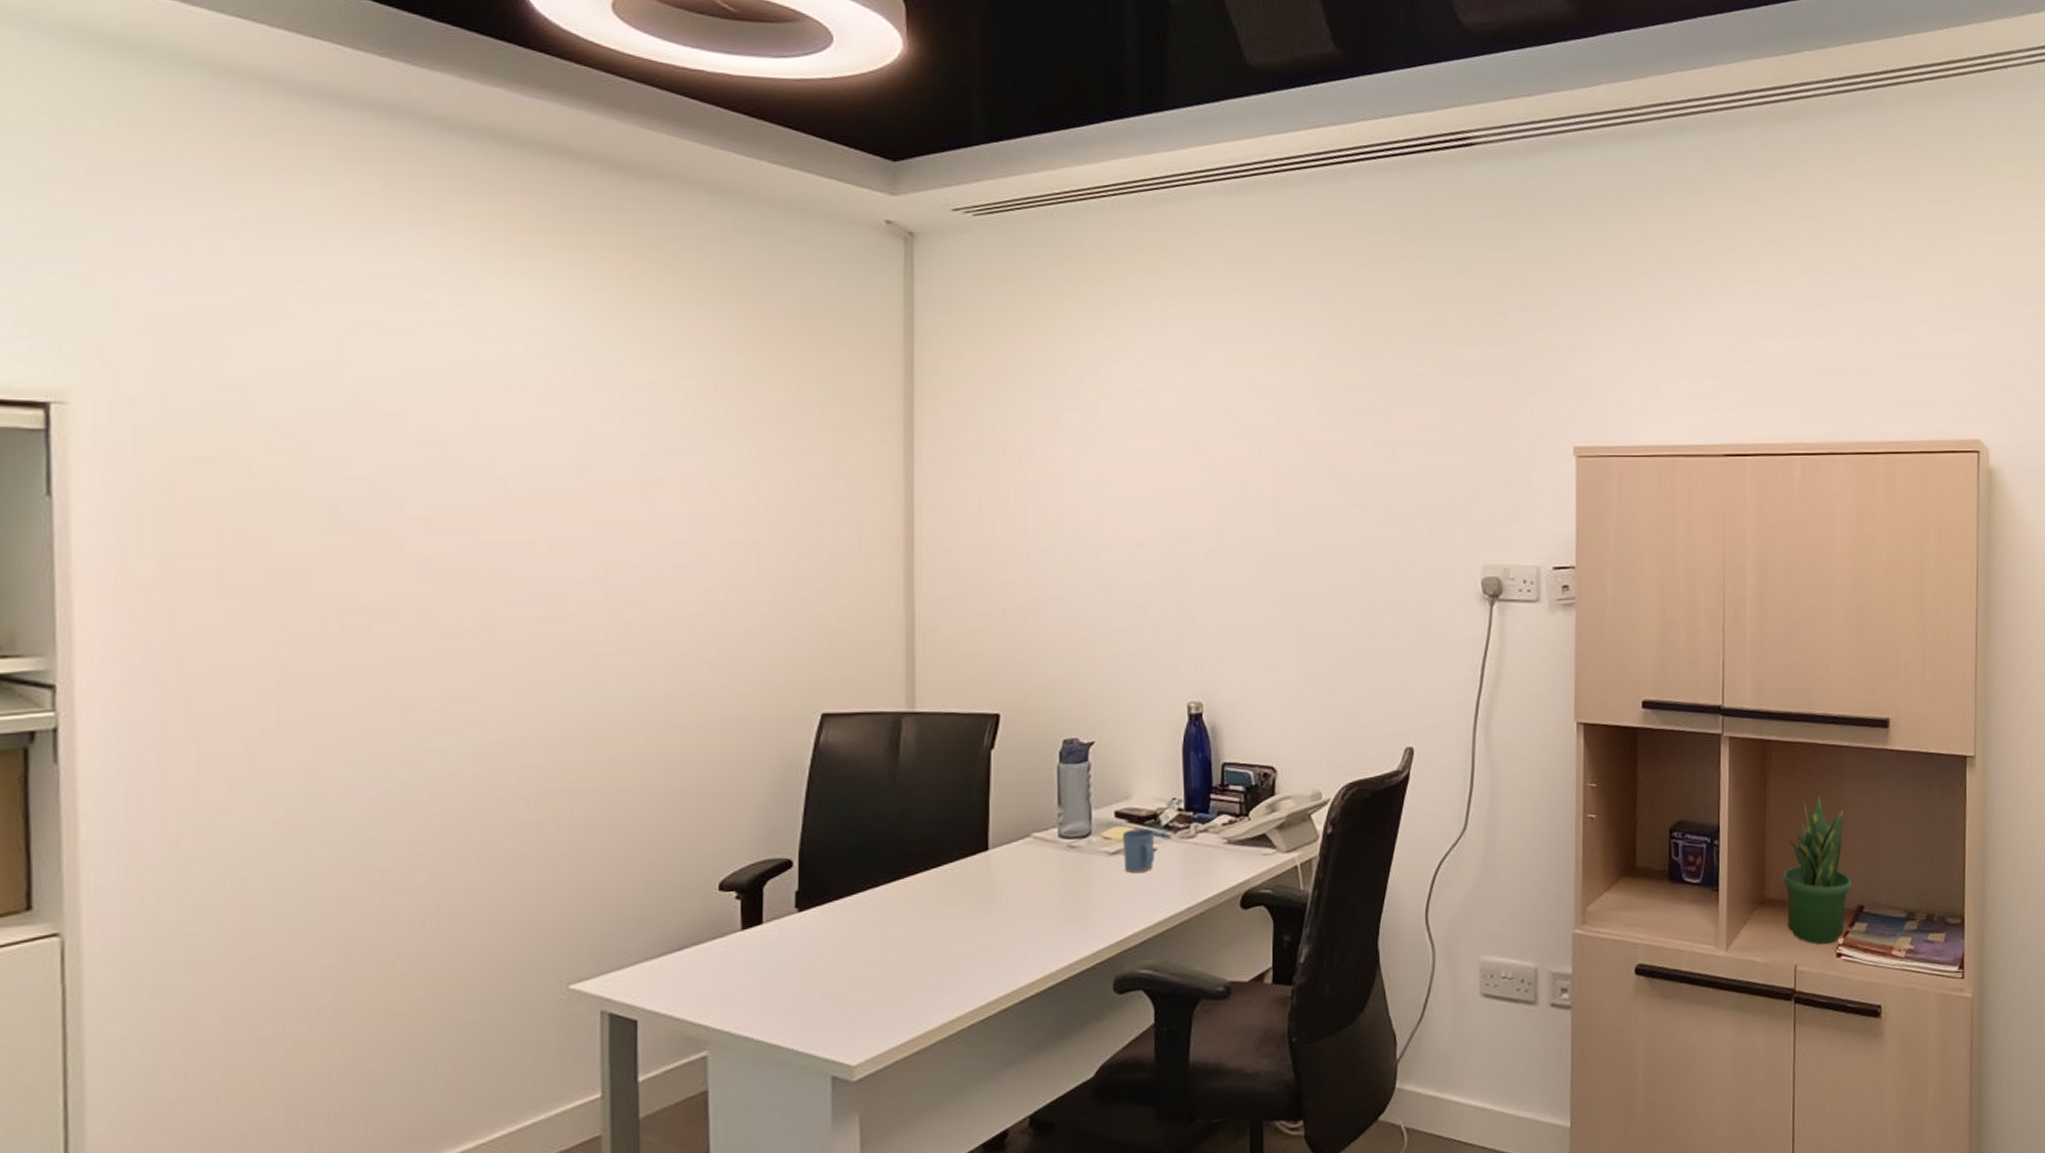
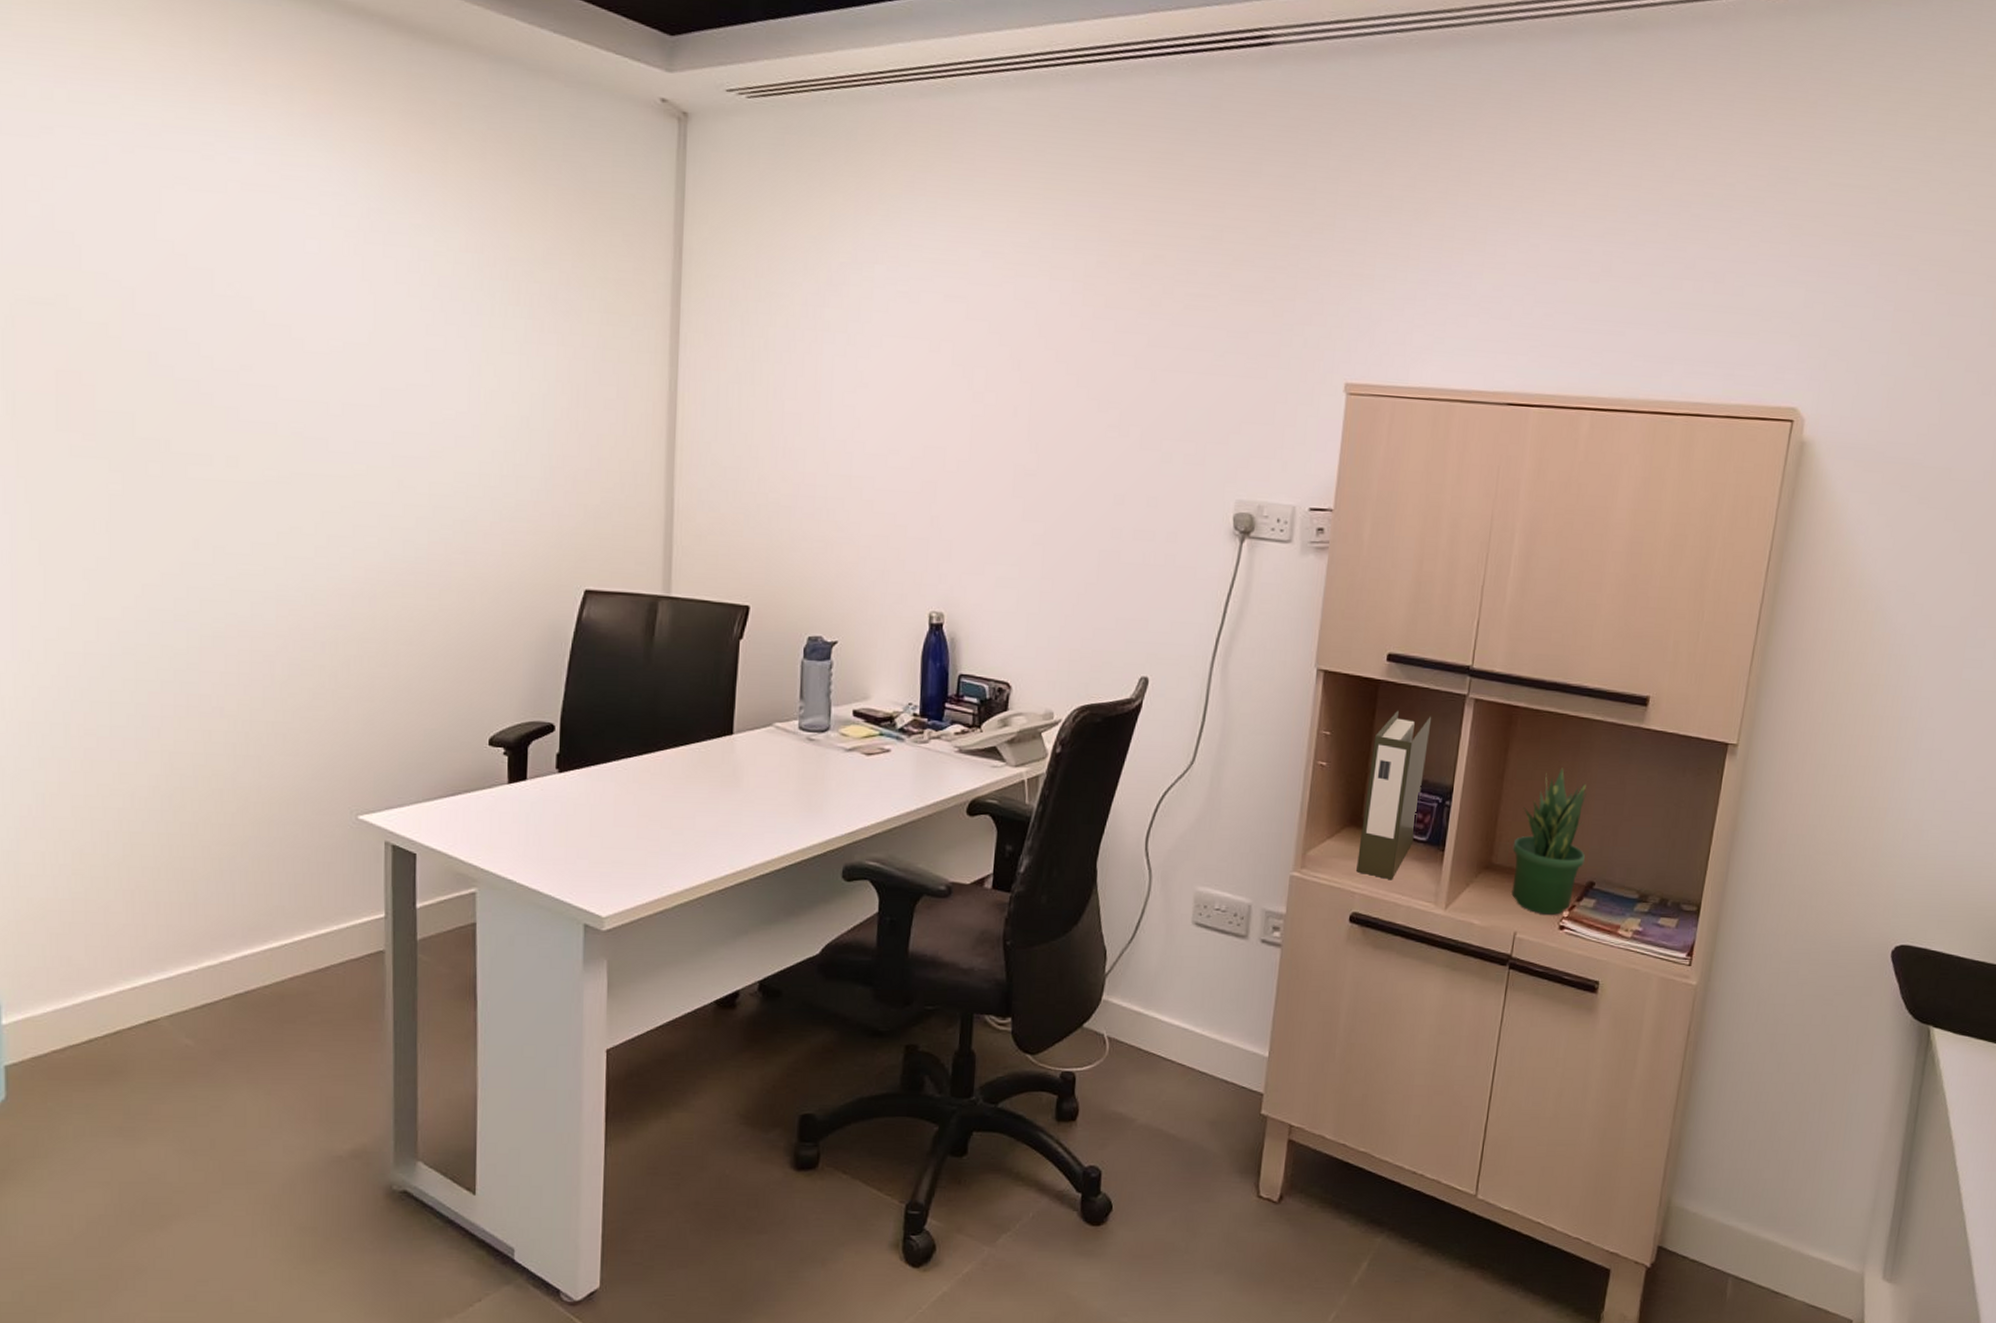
mug: present [1122,828,1155,873] -> none [858,728,890,770]
binder: none [1636,755,1691,927] -> present [1356,710,1432,880]

